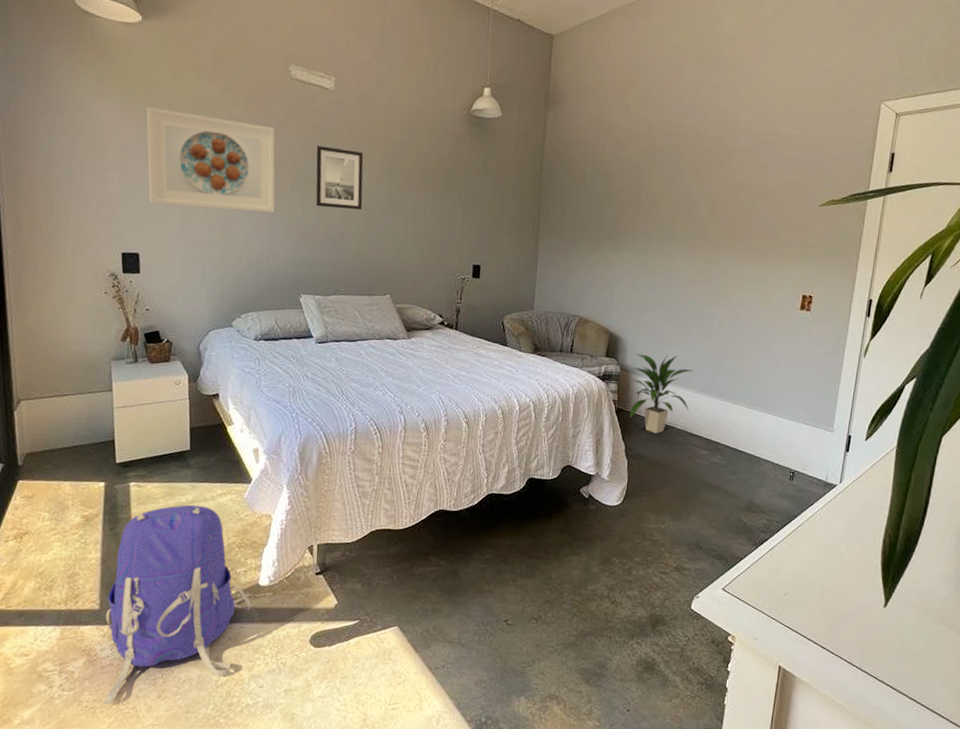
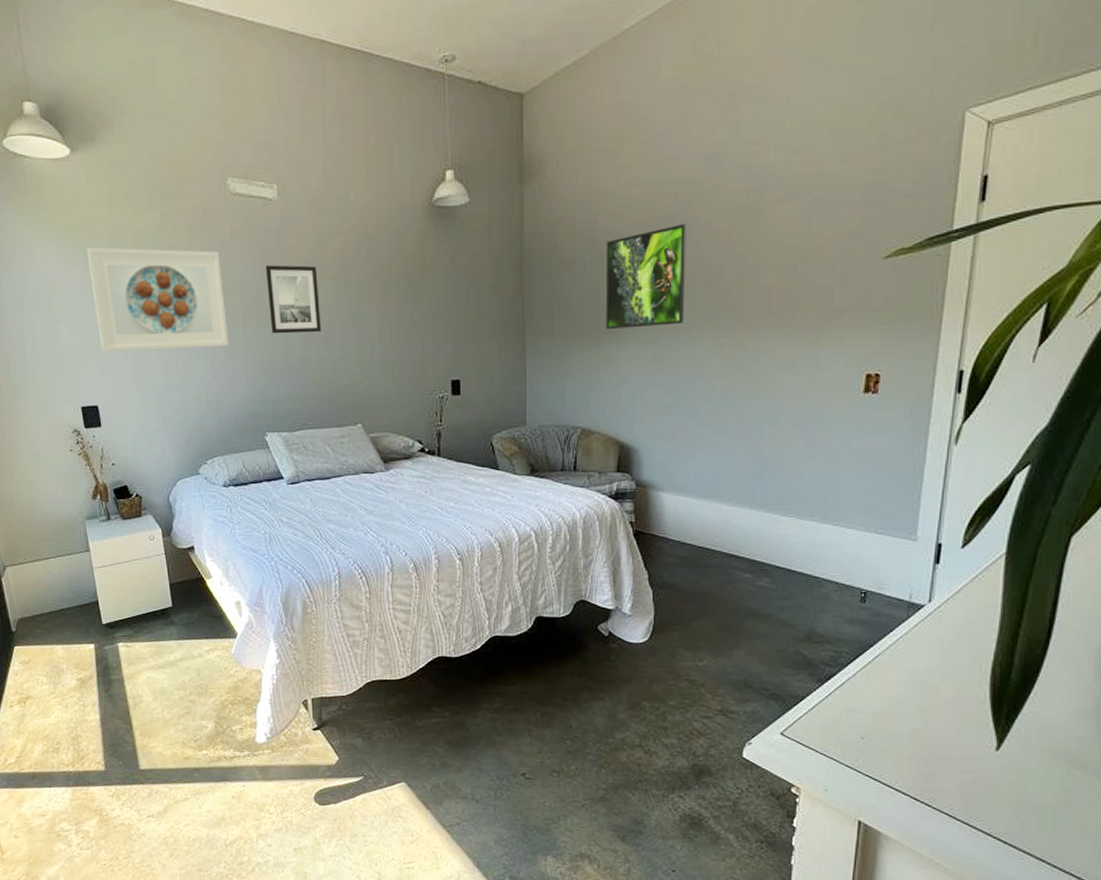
backpack: present [103,504,251,705] -> none [111,663,251,863]
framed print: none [606,158,675,239] -> present [606,223,687,330]
indoor plant: present [629,353,693,434] -> none [649,463,727,557]

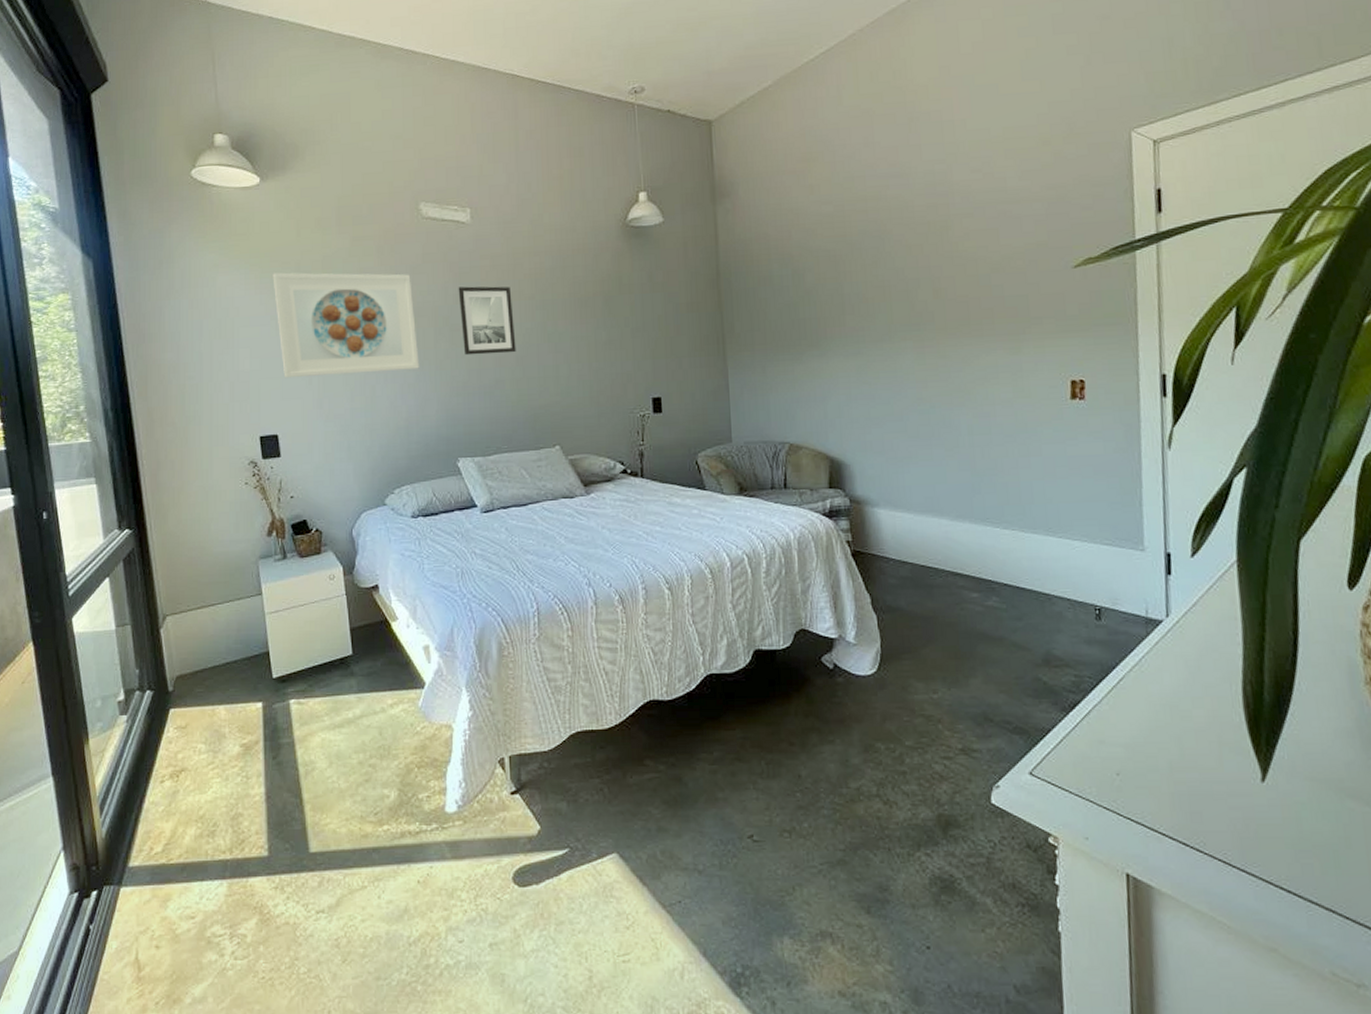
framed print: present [606,223,687,330] -> none [802,238,884,343]

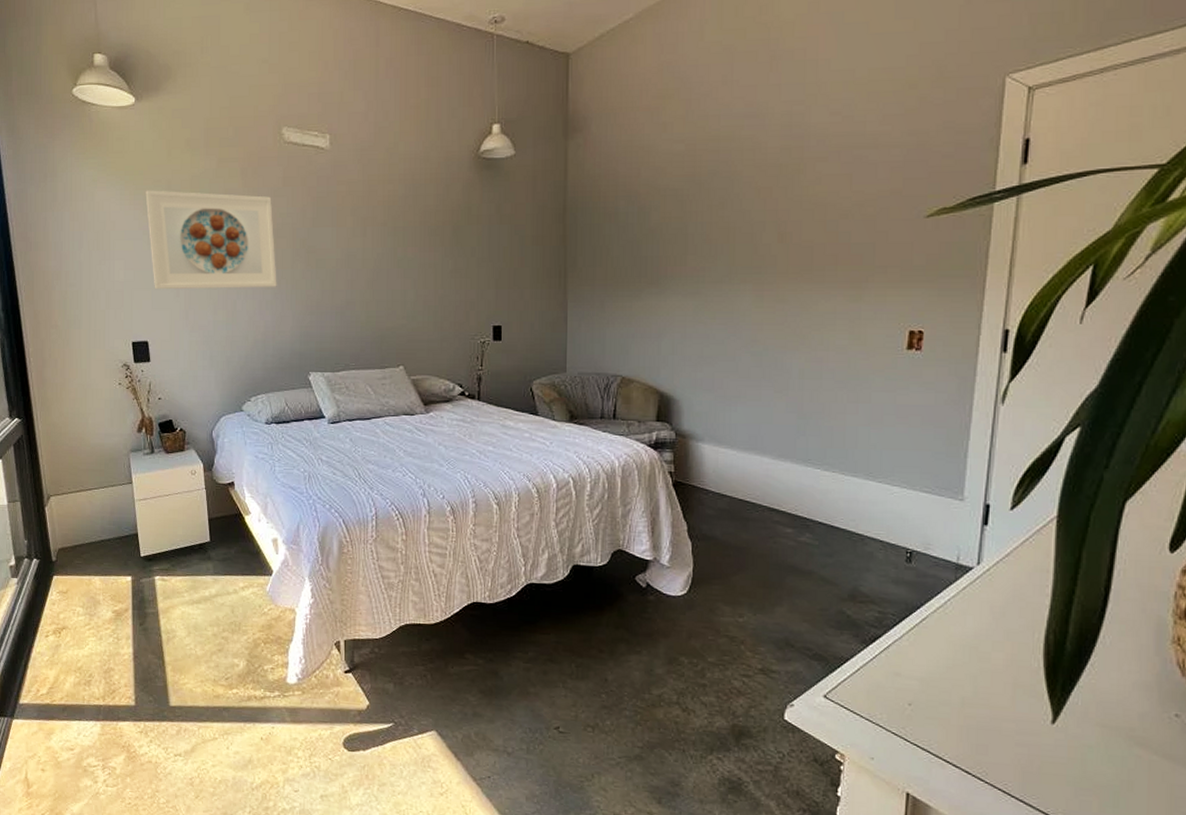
wall art: present [458,286,516,356] -> none [315,210,368,277]

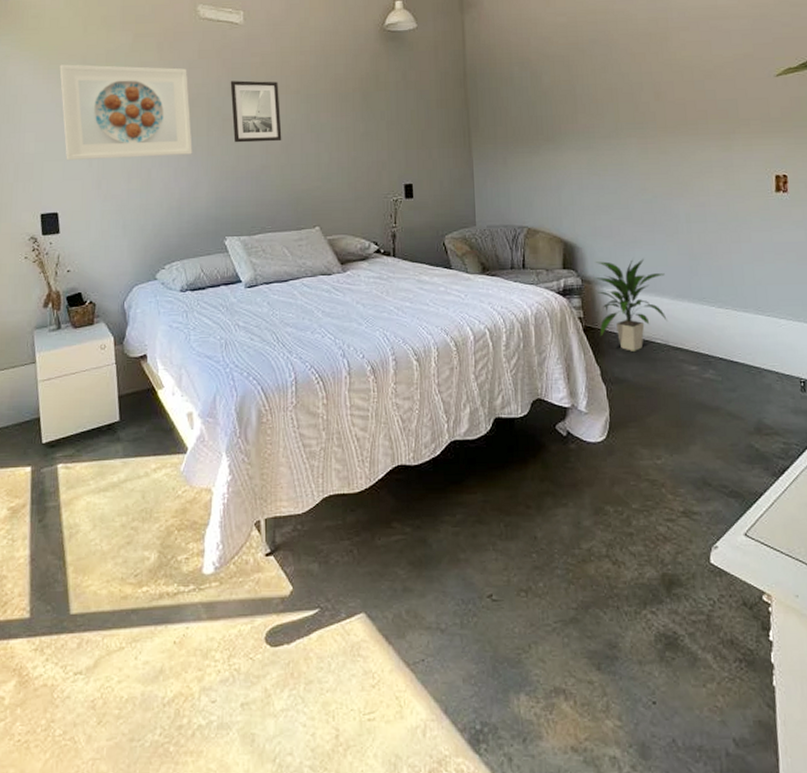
wall art: none [315,210,368,277] -> present [230,80,282,143]
indoor plant: none [689,415,768,510] -> present [593,259,667,351]

